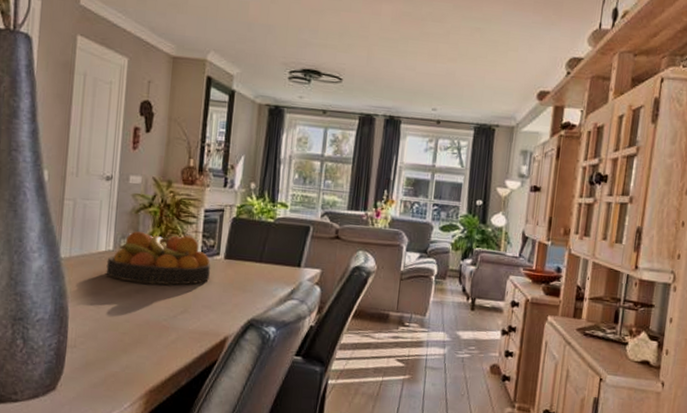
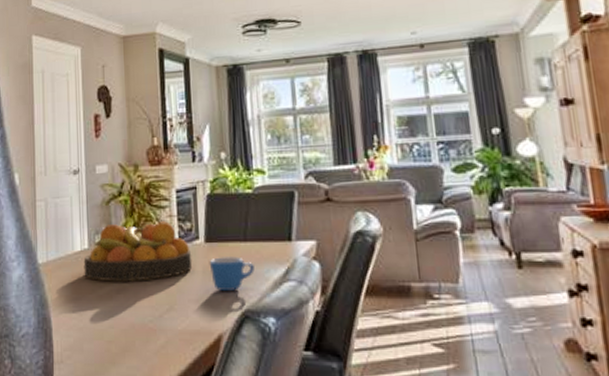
mug: none [225,273,265,303] -> present [209,256,255,292]

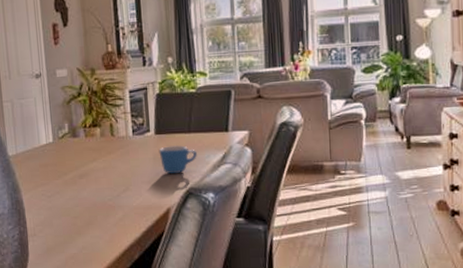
fruit bowl: present [83,221,192,282] -> none [49,117,145,169]

